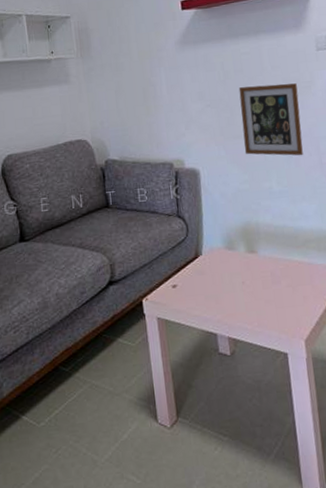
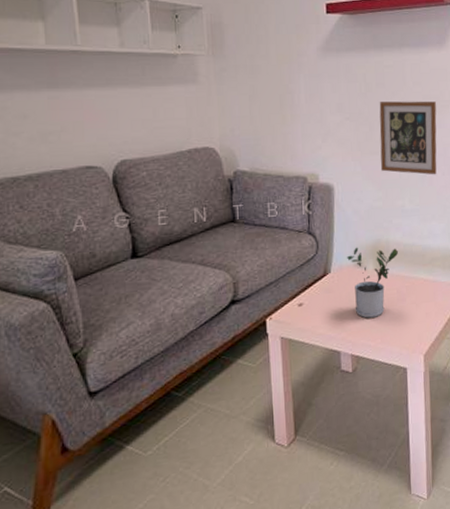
potted plant: none [217,229,269,301] -> present [347,247,398,318]

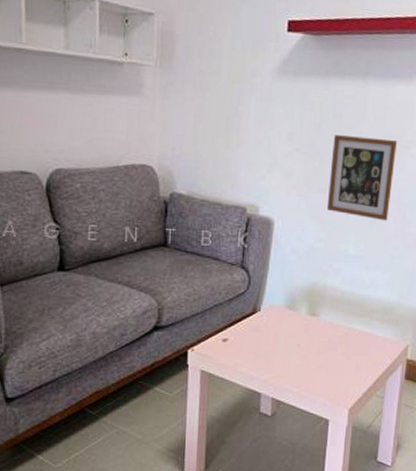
potted plant: present [347,247,398,318] -> none [279,288,335,363]

